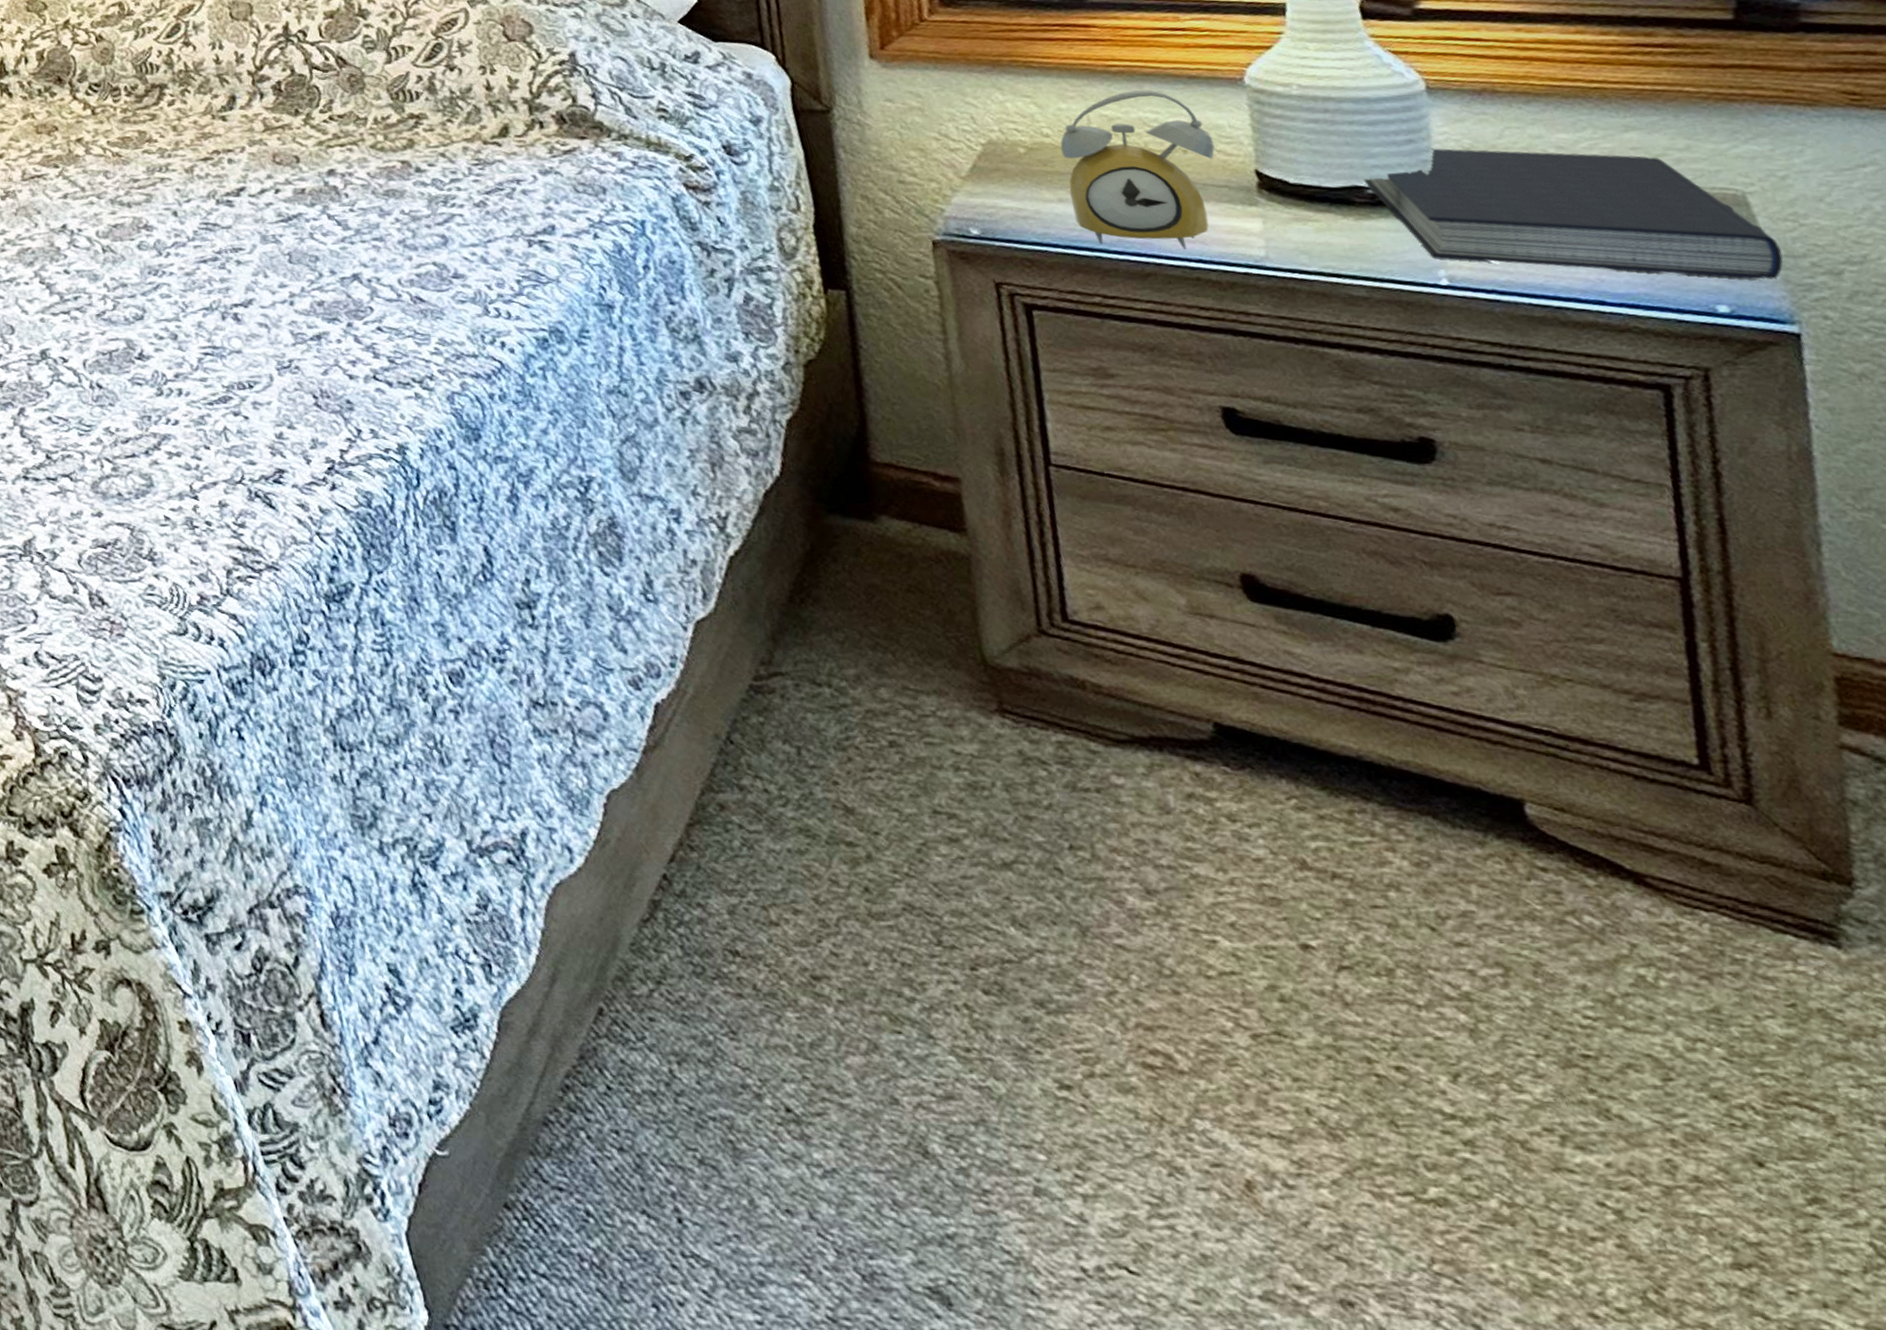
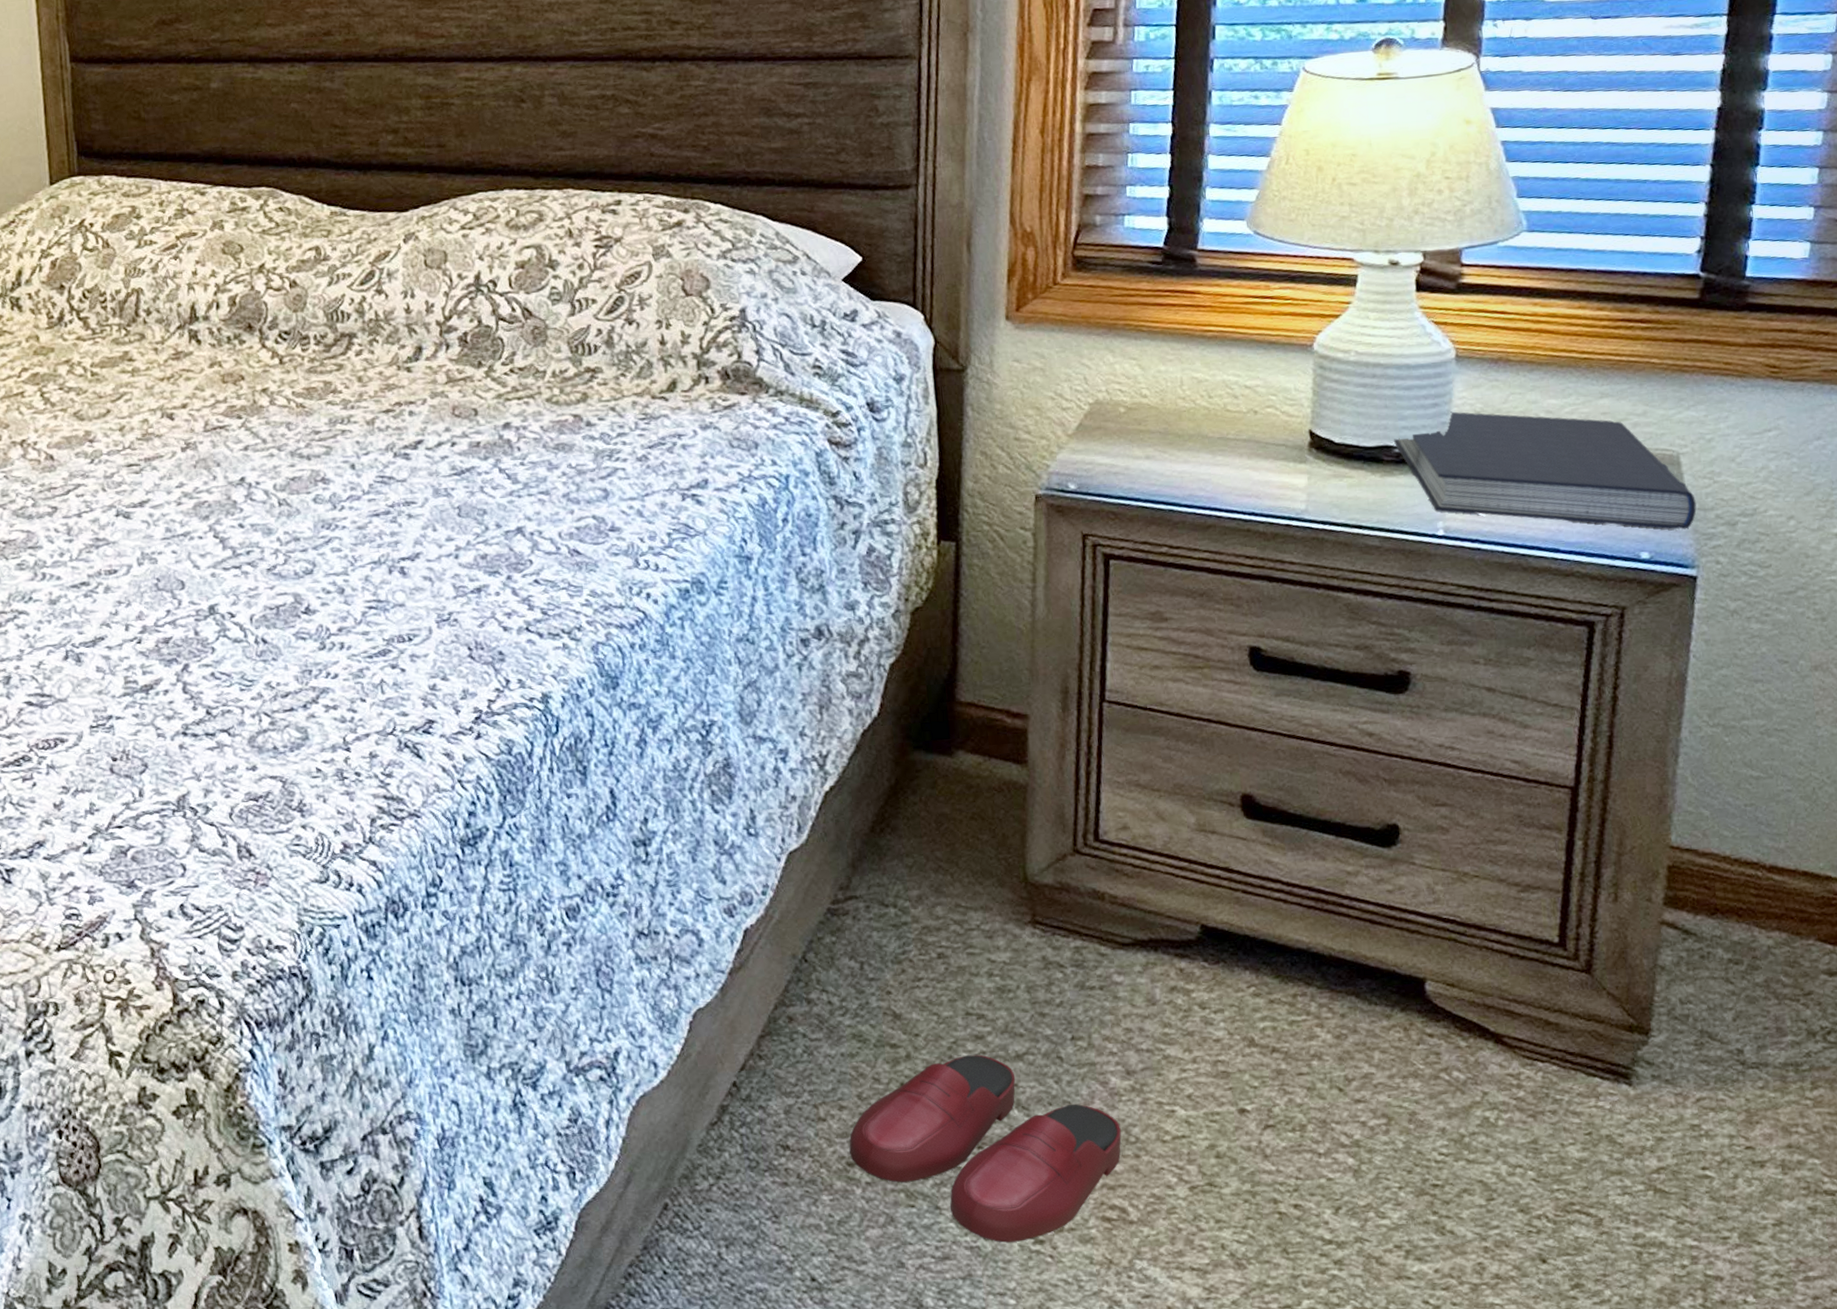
slippers: none [810,860,1155,1085] -> present [849,1054,1122,1243]
alarm clock: present [1060,90,1215,249] -> none [1154,354,1280,503]

